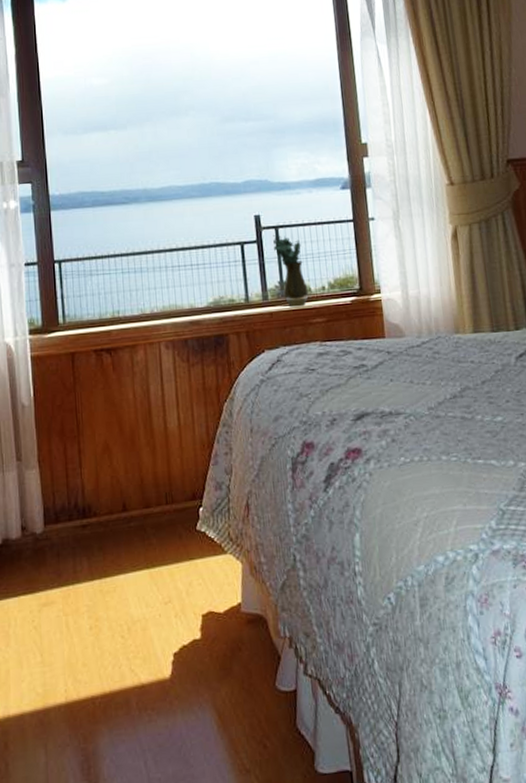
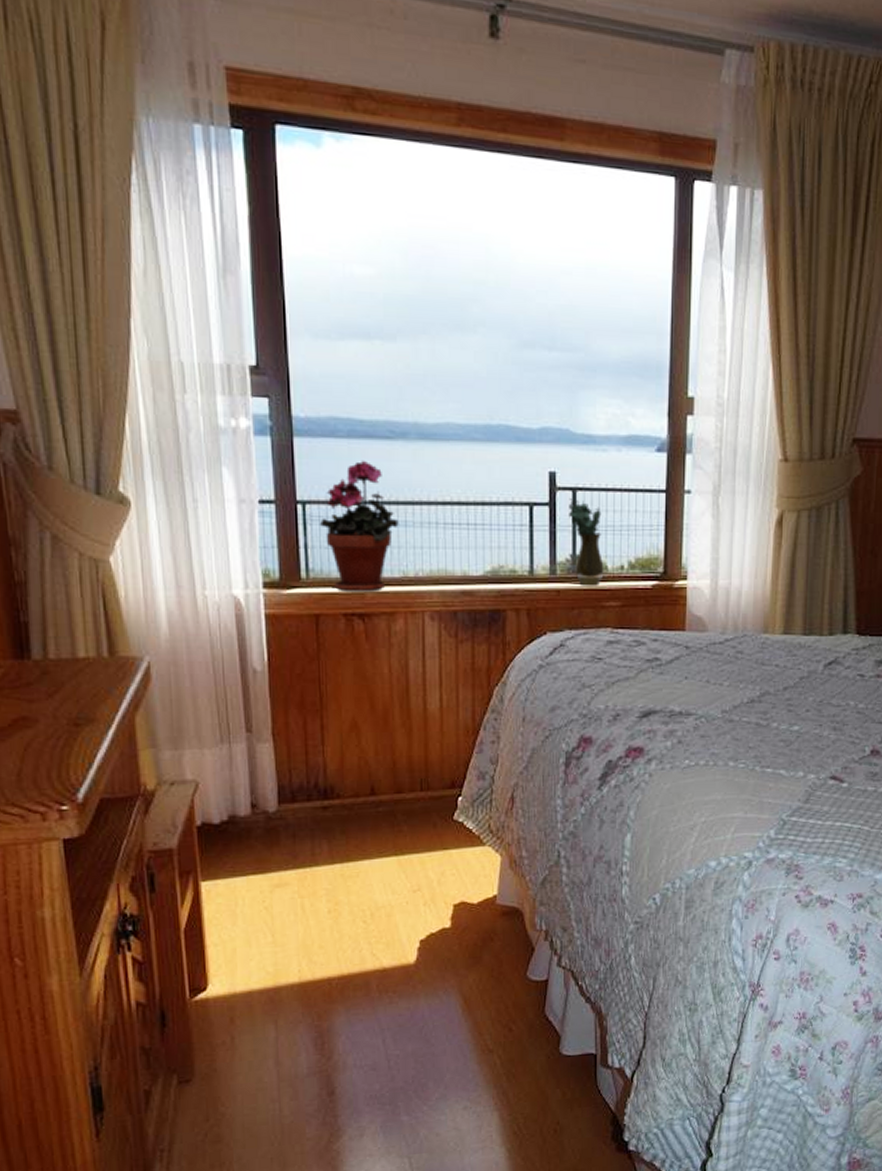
potted plant: none [73,222,136,333] -> present [320,460,399,593]

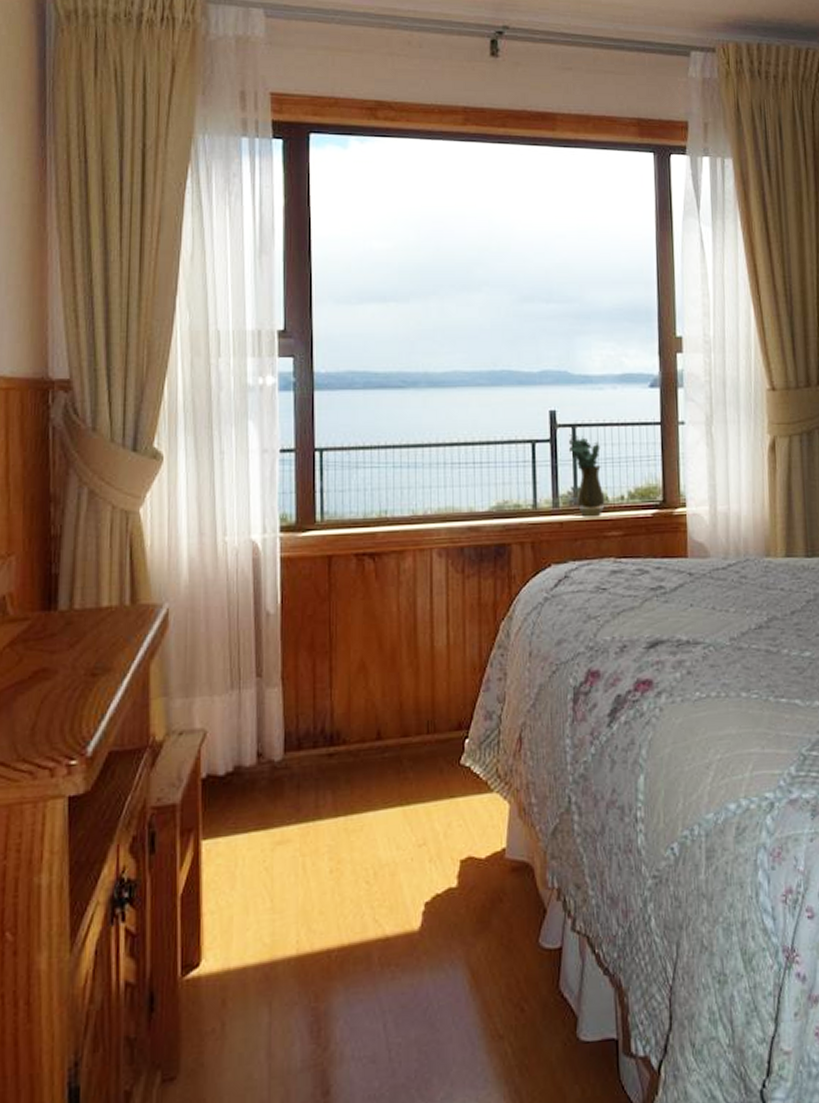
potted plant: present [320,460,399,593] -> none [336,408,409,534]

